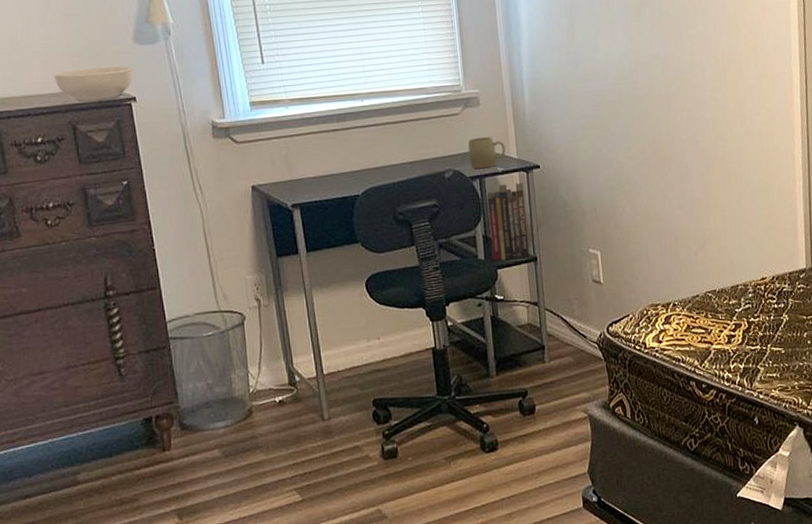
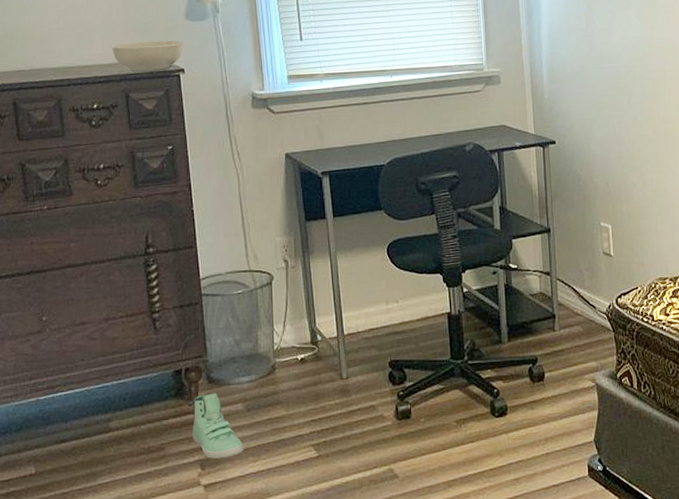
sneaker: none [160,439,224,508] -> present [187,392,244,459]
mug: present [467,137,506,169] -> none [488,113,524,143]
books: present [487,182,530,261] -> none [504,157,544,231]

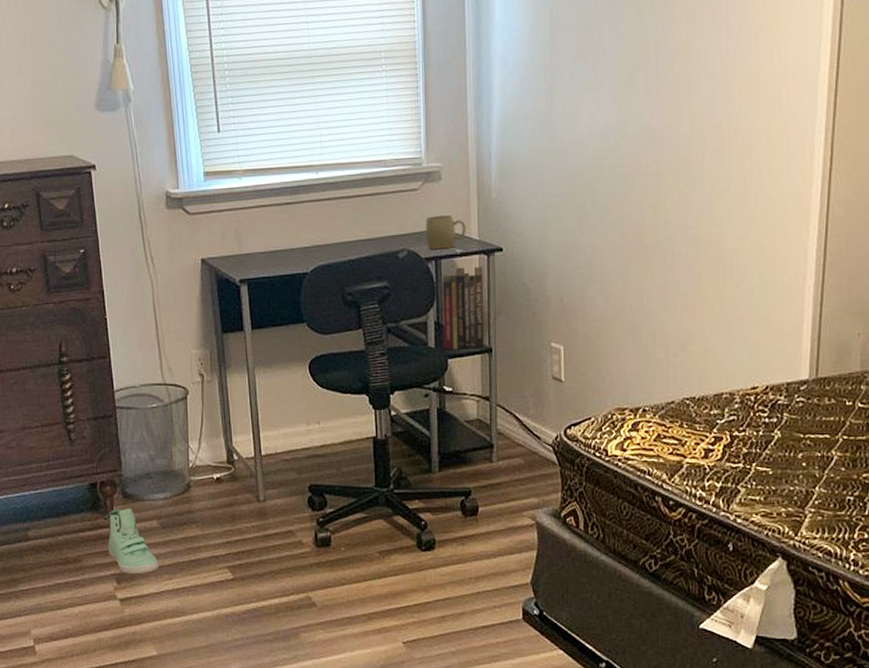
bowl: present [111,40,184,72] -> none [21,133,94,169]
mug: none [488,113,524,143] -> present [425,215,466,249]
books: none [504,157,544,231] -> present [442,266,484,350]

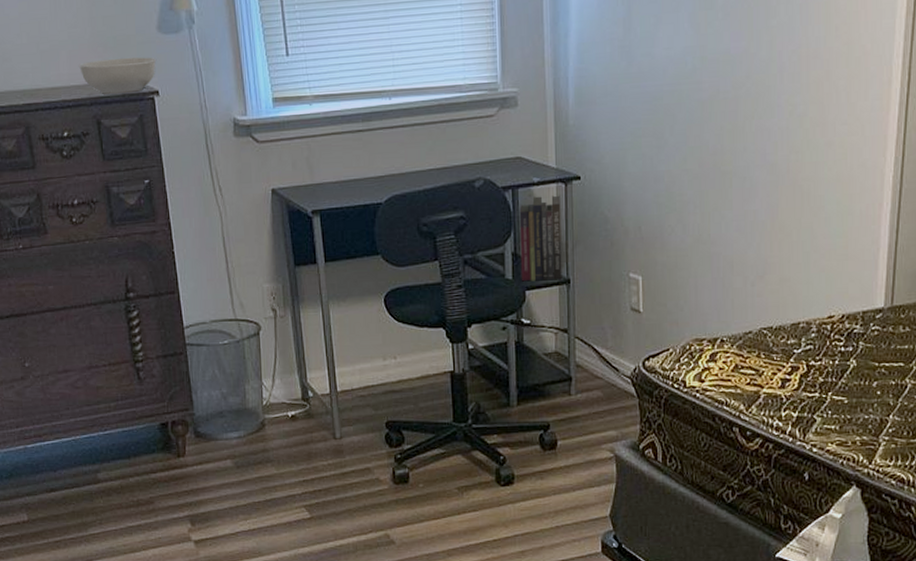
bowl: none [21,133,94,169] -> present [79,57,157,95]
sneaker: present [103,508,159,574] -> none [175,448,234,515]
mug: present [425,215,466,249] -> none [501,142,543,178]

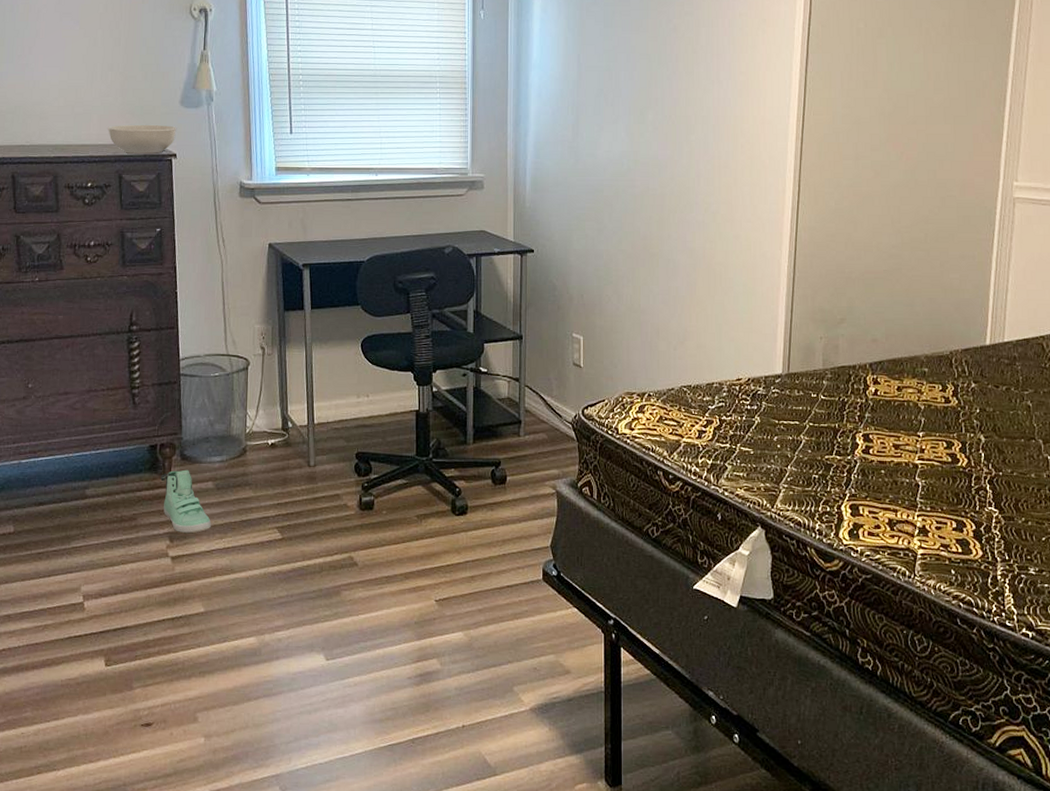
sneaker: none [175,448,234,515] -> present [160,469,212,533]
books: present [519,195,562,282] -> none [480,264,517,336]

